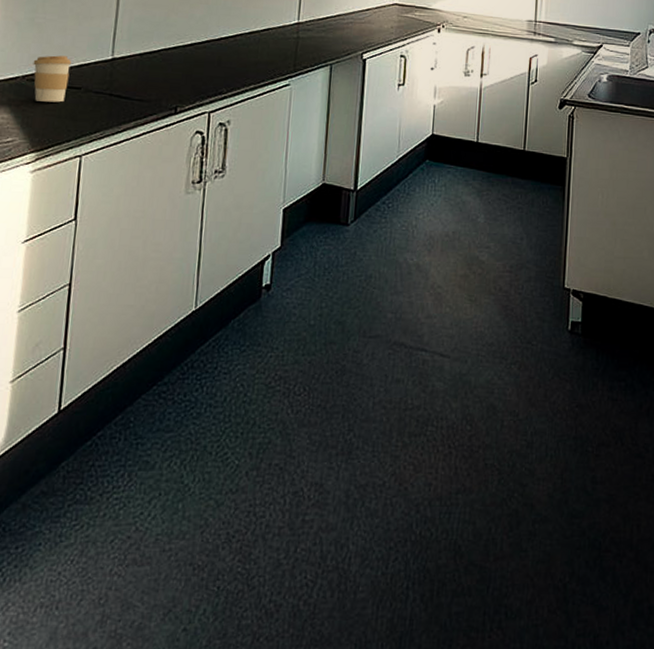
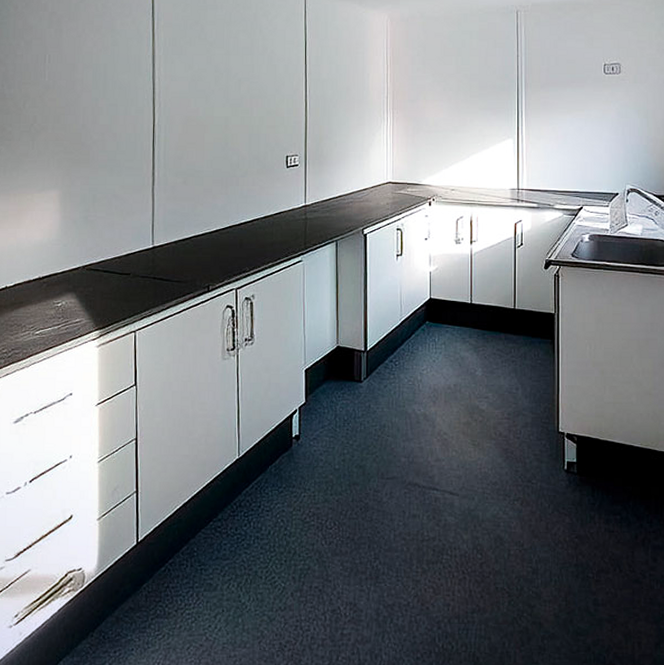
coffee cup: present [33,55,72,103] -> none [90,247,121,287]

